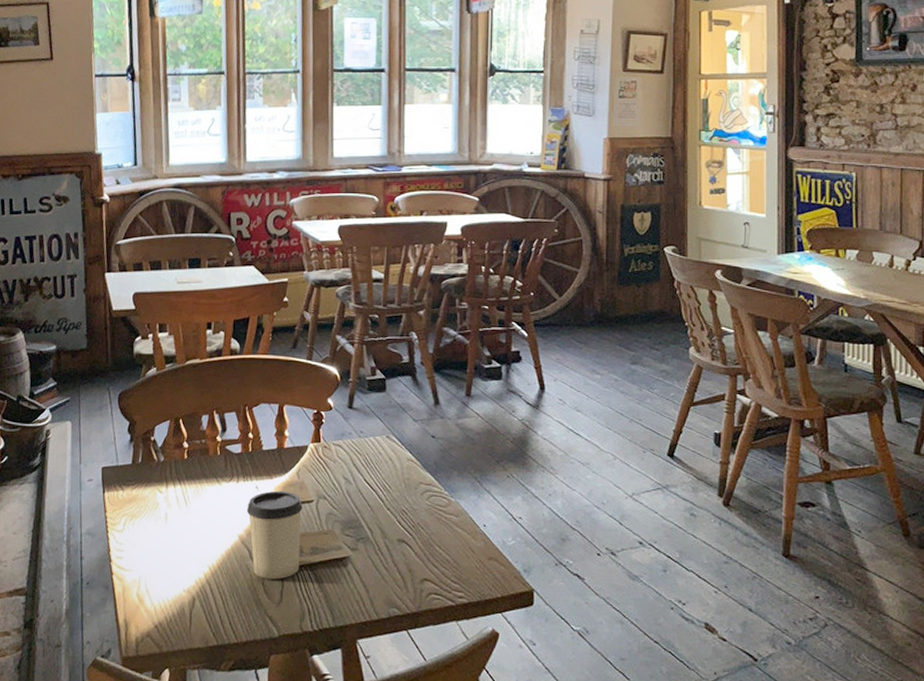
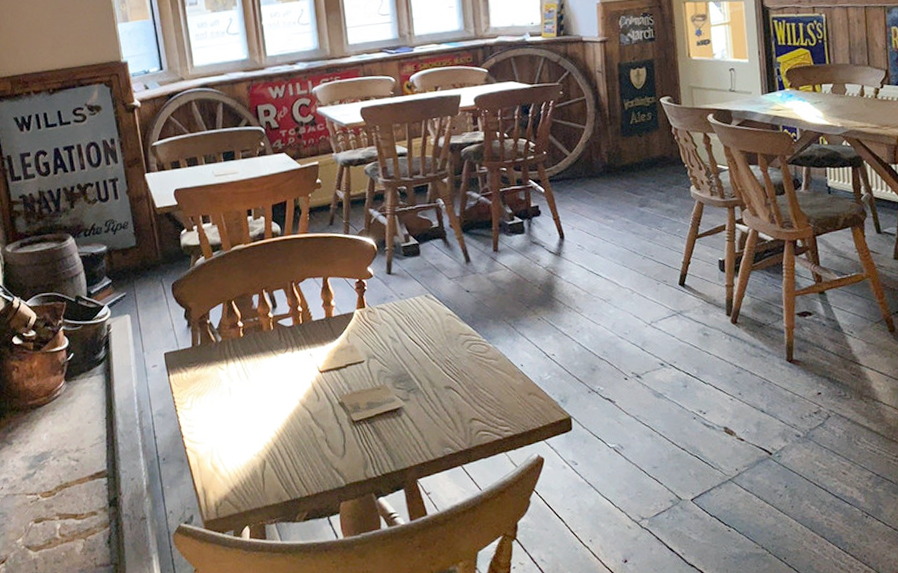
cup: present [246,490,303,580] -> none [303,355,359,436]

